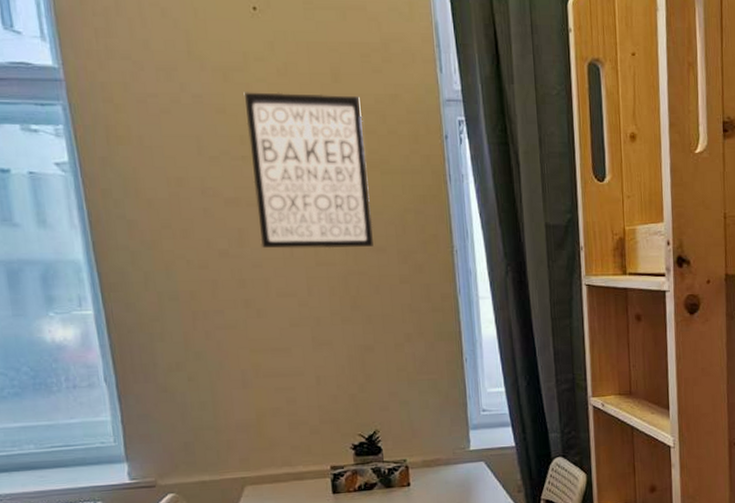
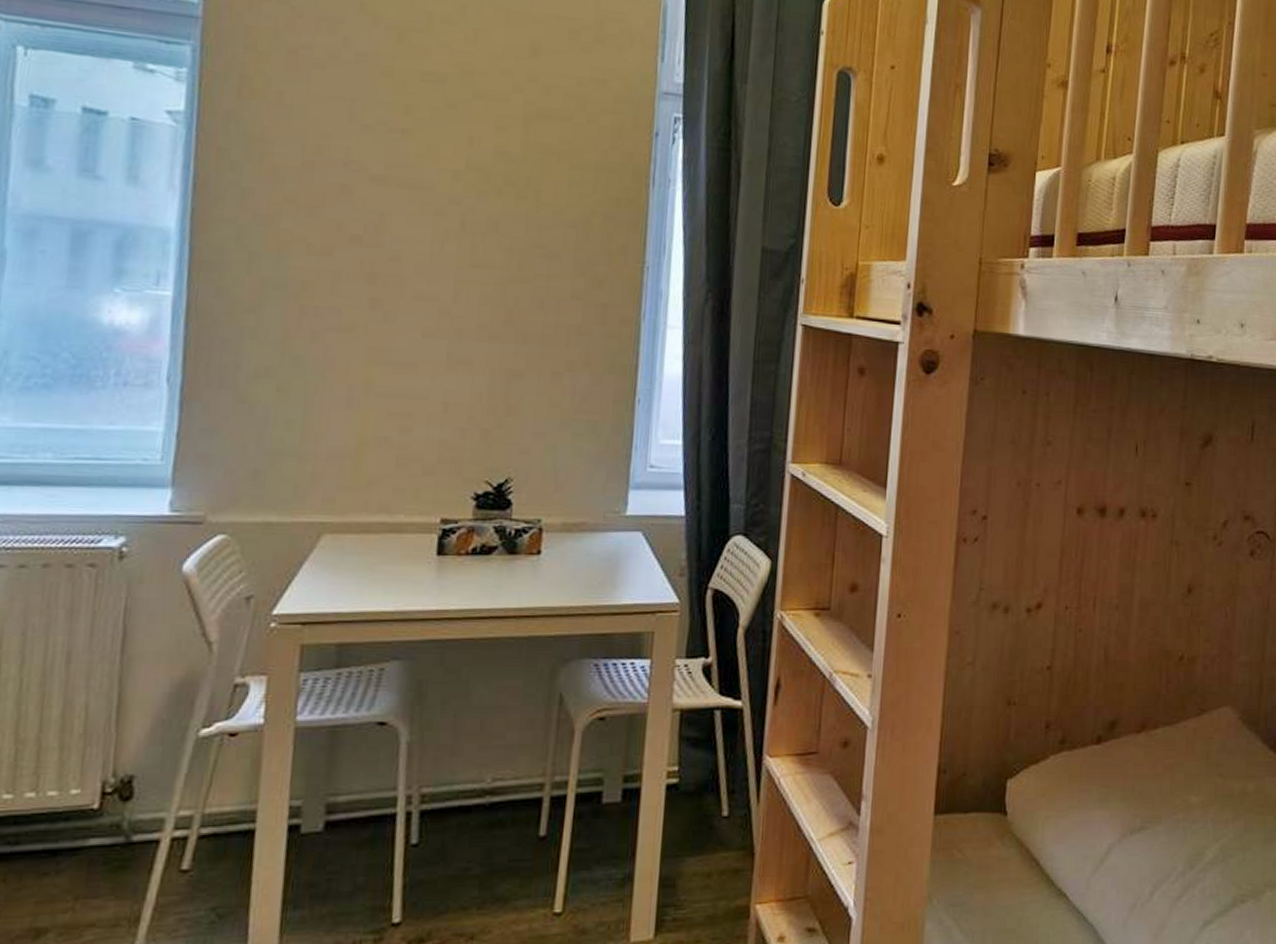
wall art: present [243,92,373,249] -> none [404,56,560,251]

